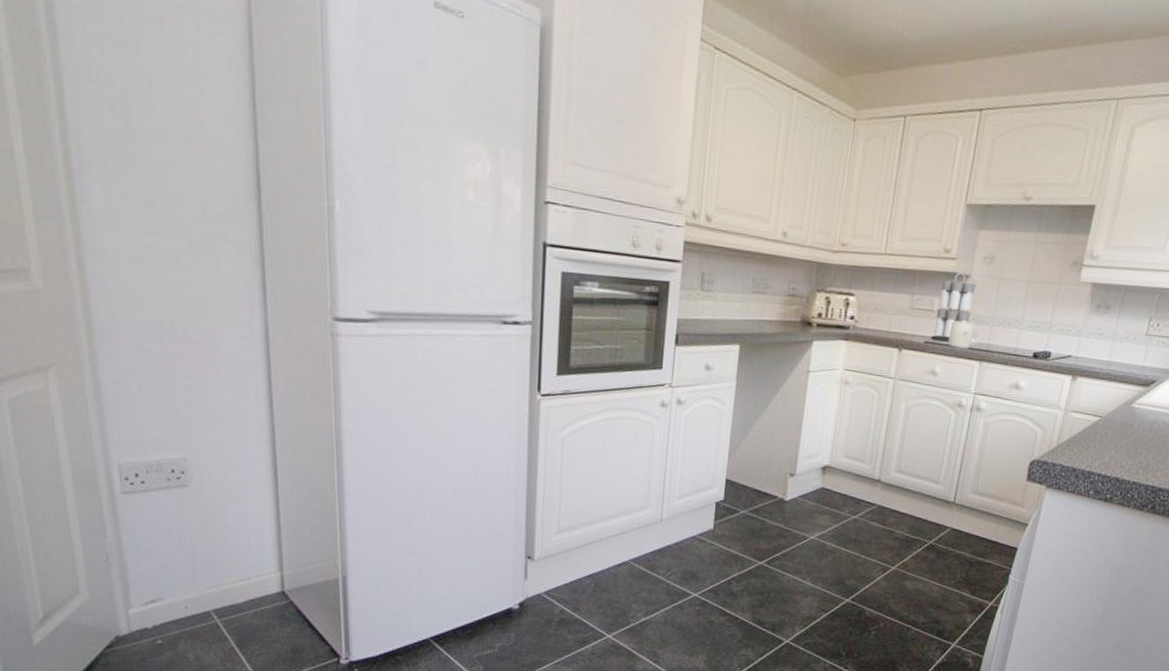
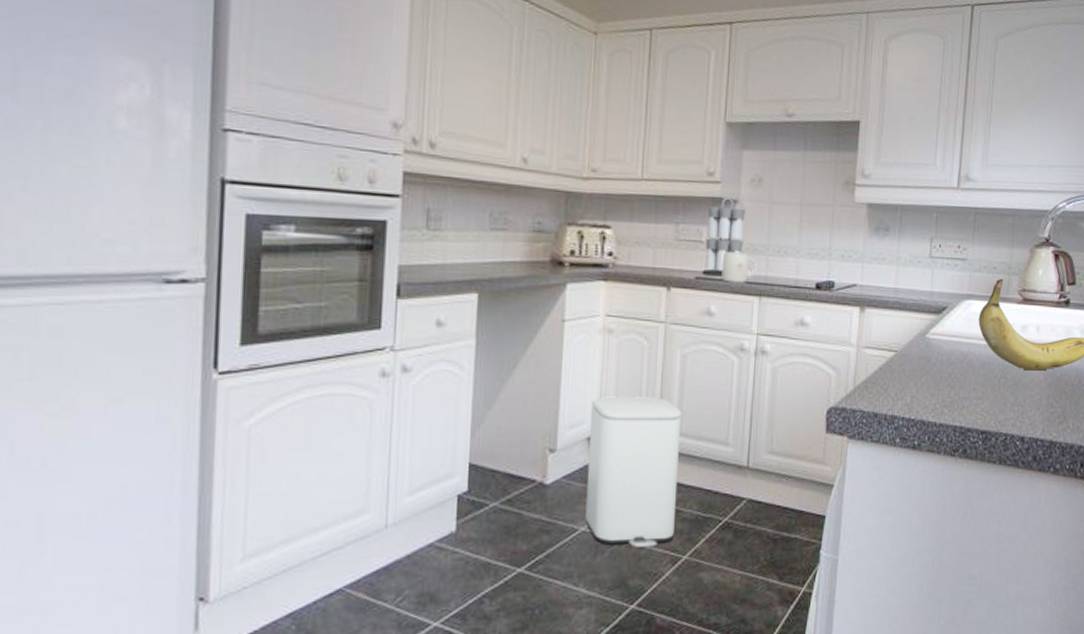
pedal bin: none [815,435,902,558] -> present [585,396,682,549]

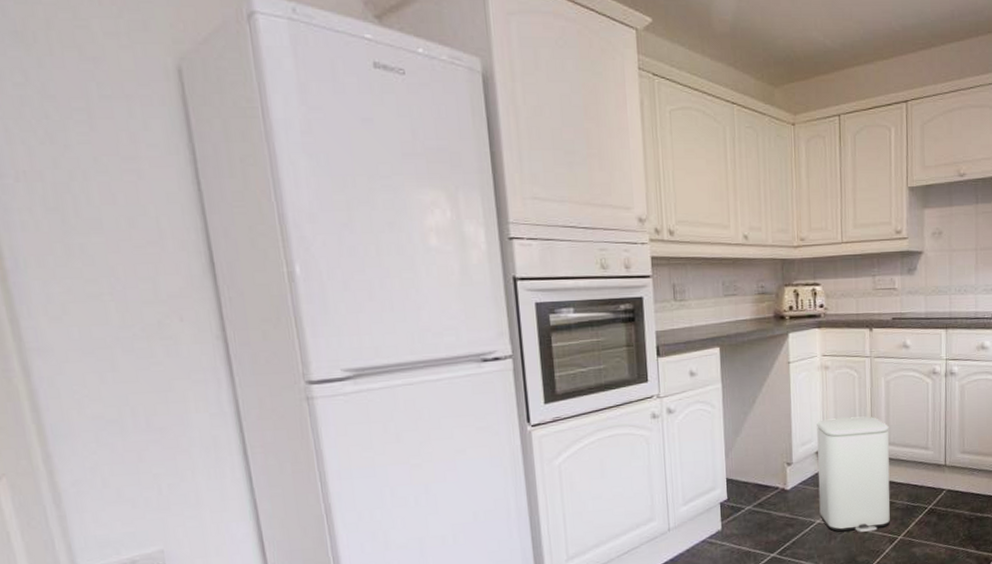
spice rack: present [702,197,746,278] -> none [897,249,930,317]
mug: present [721,252,757,284] -> none [913,295,942,321]

